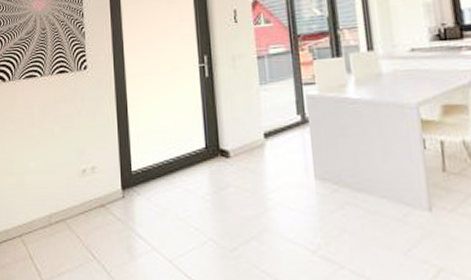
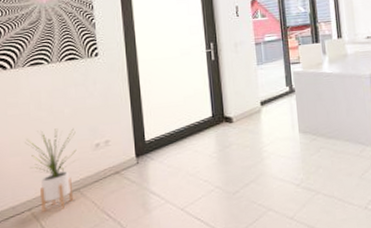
house plant: none [18,148,64,241] -> present [25,128,77,212]

